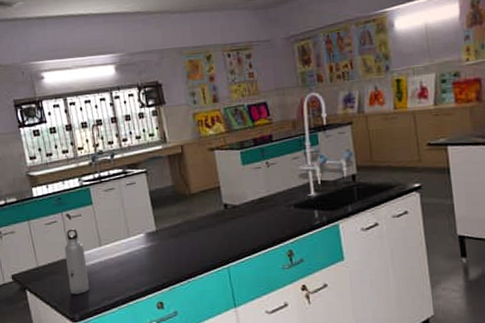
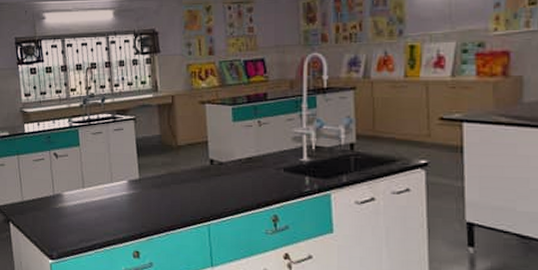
water bottle: present [64,229,90,295] -> none [49,168,70,233]

